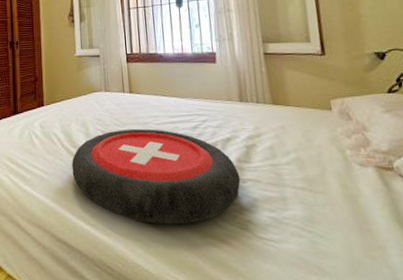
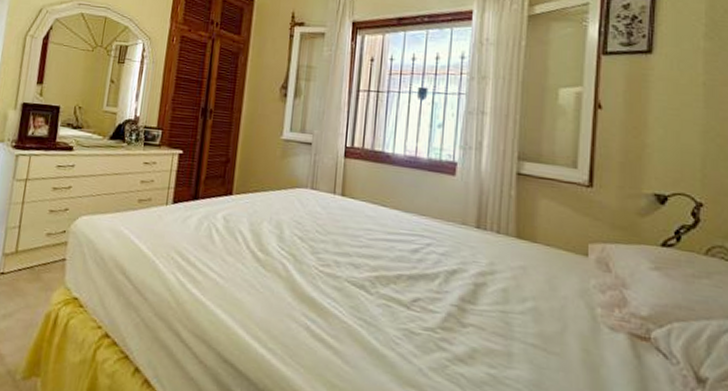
cushion: present [72,129,241,225] -> none [254,239,460,366]

